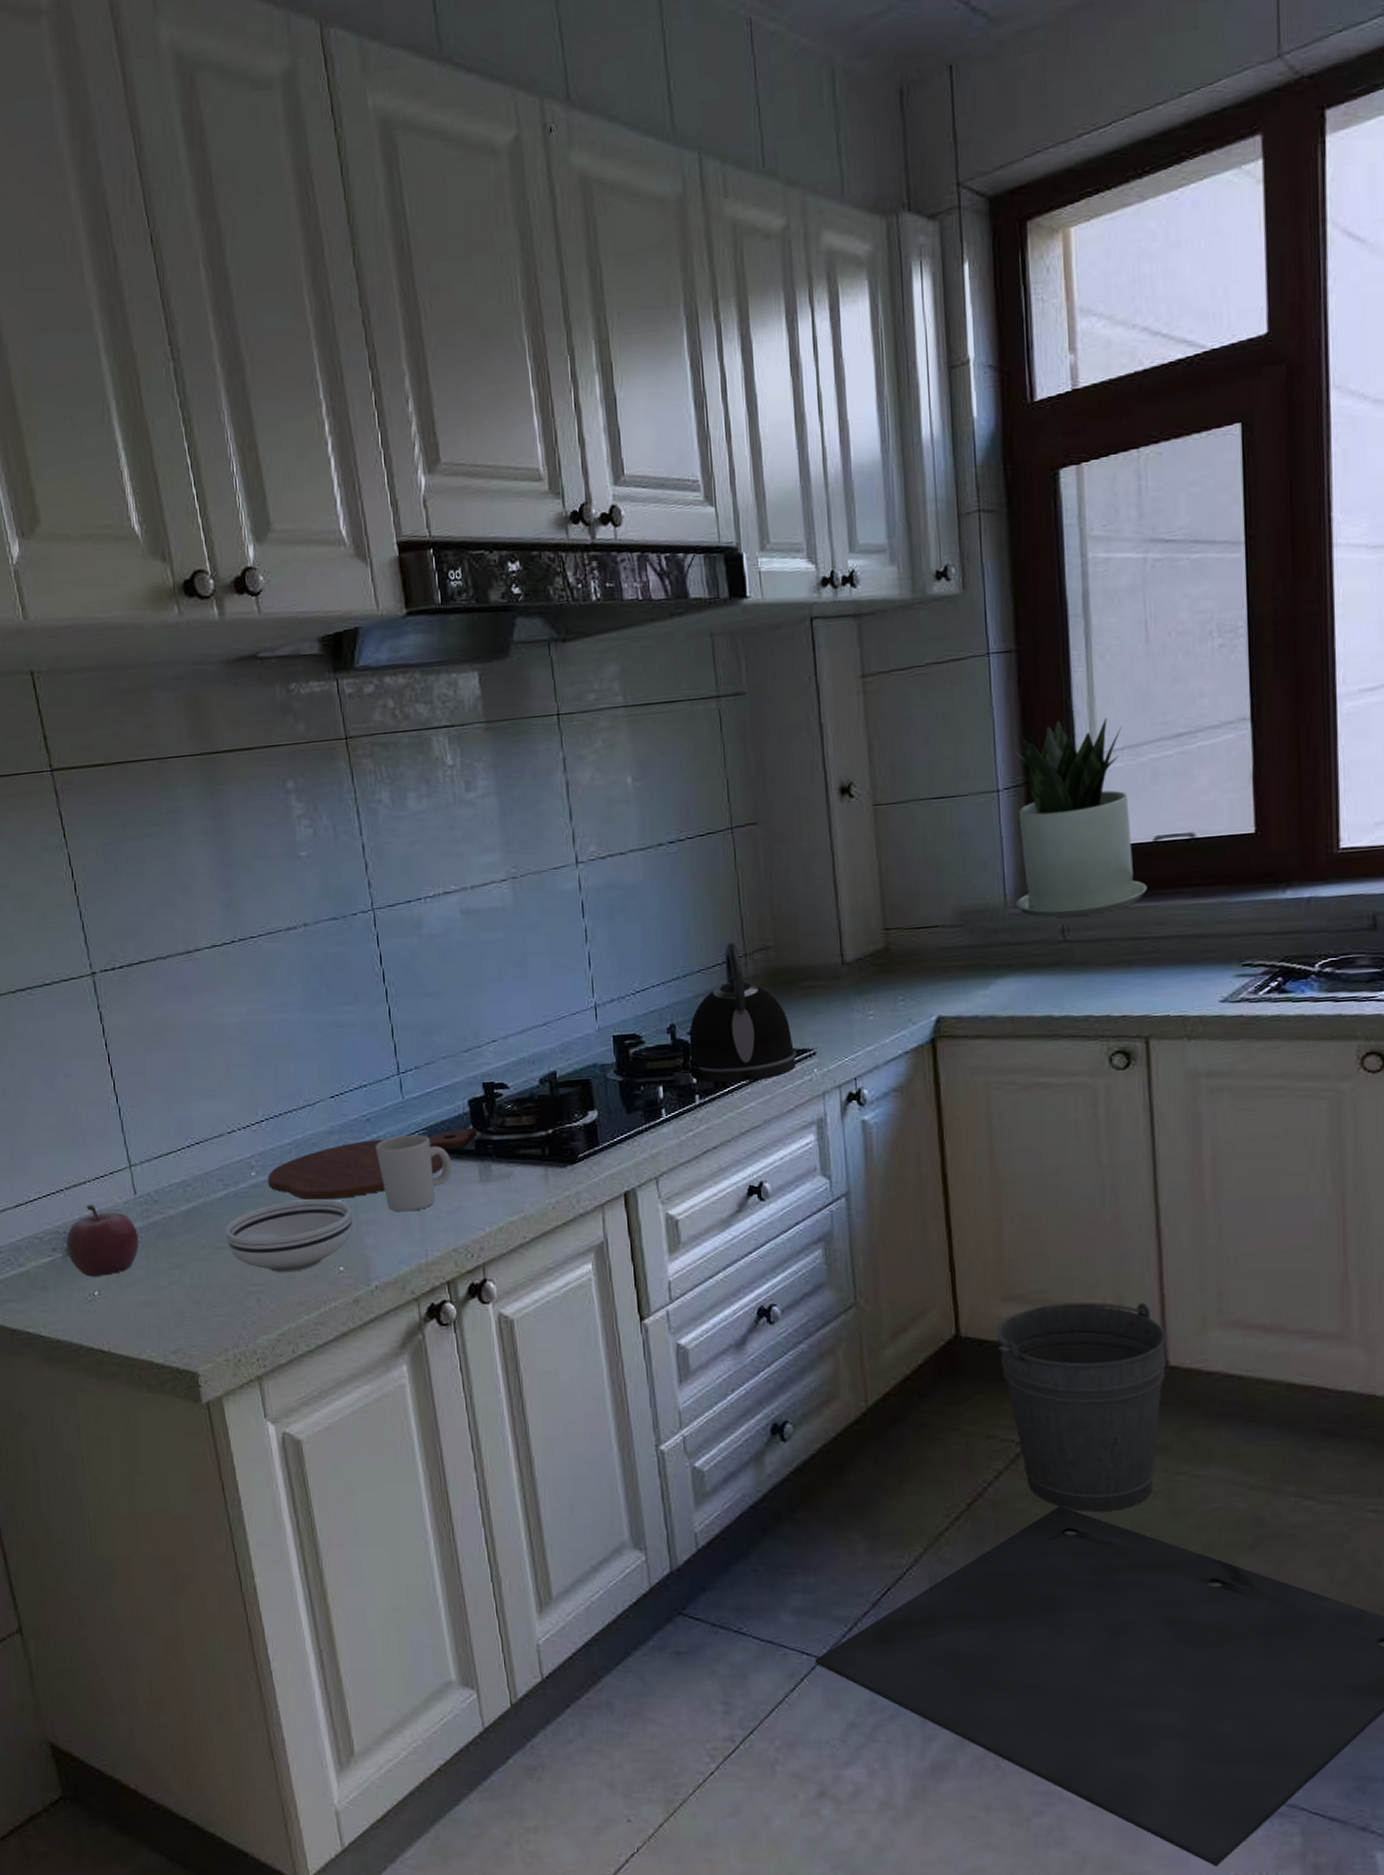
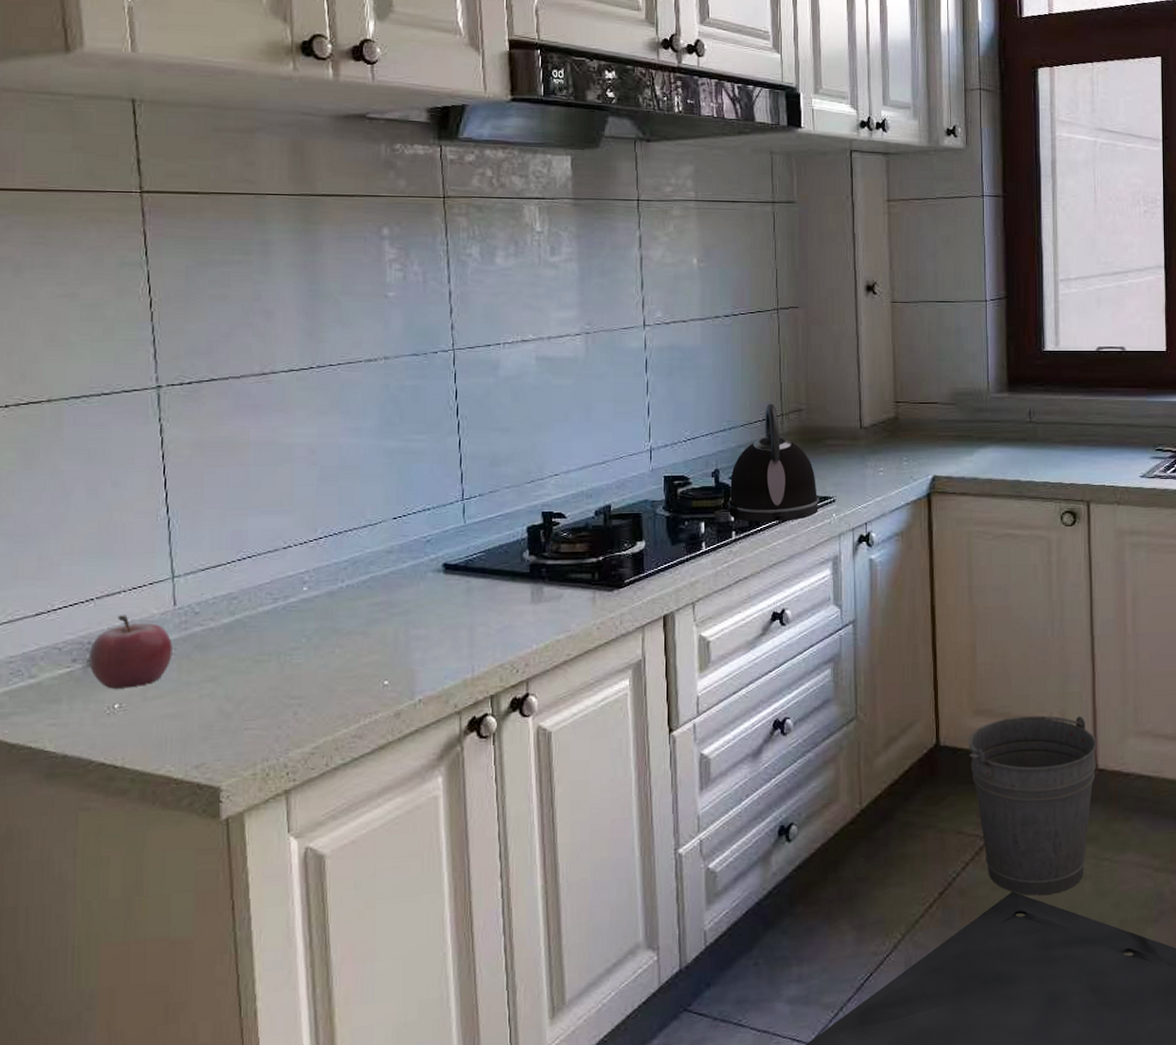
bowl: present [224,1198,353,1273] -> none [267,614,403,687]
cutting board: present [268,1127,477,1200] -> none [320,552,533,616]
mug: present [375,1134,452,1212] -> none [432,556,506,629]
planter: present [1015,718,1147,918] -> none [995,253,1091,403]

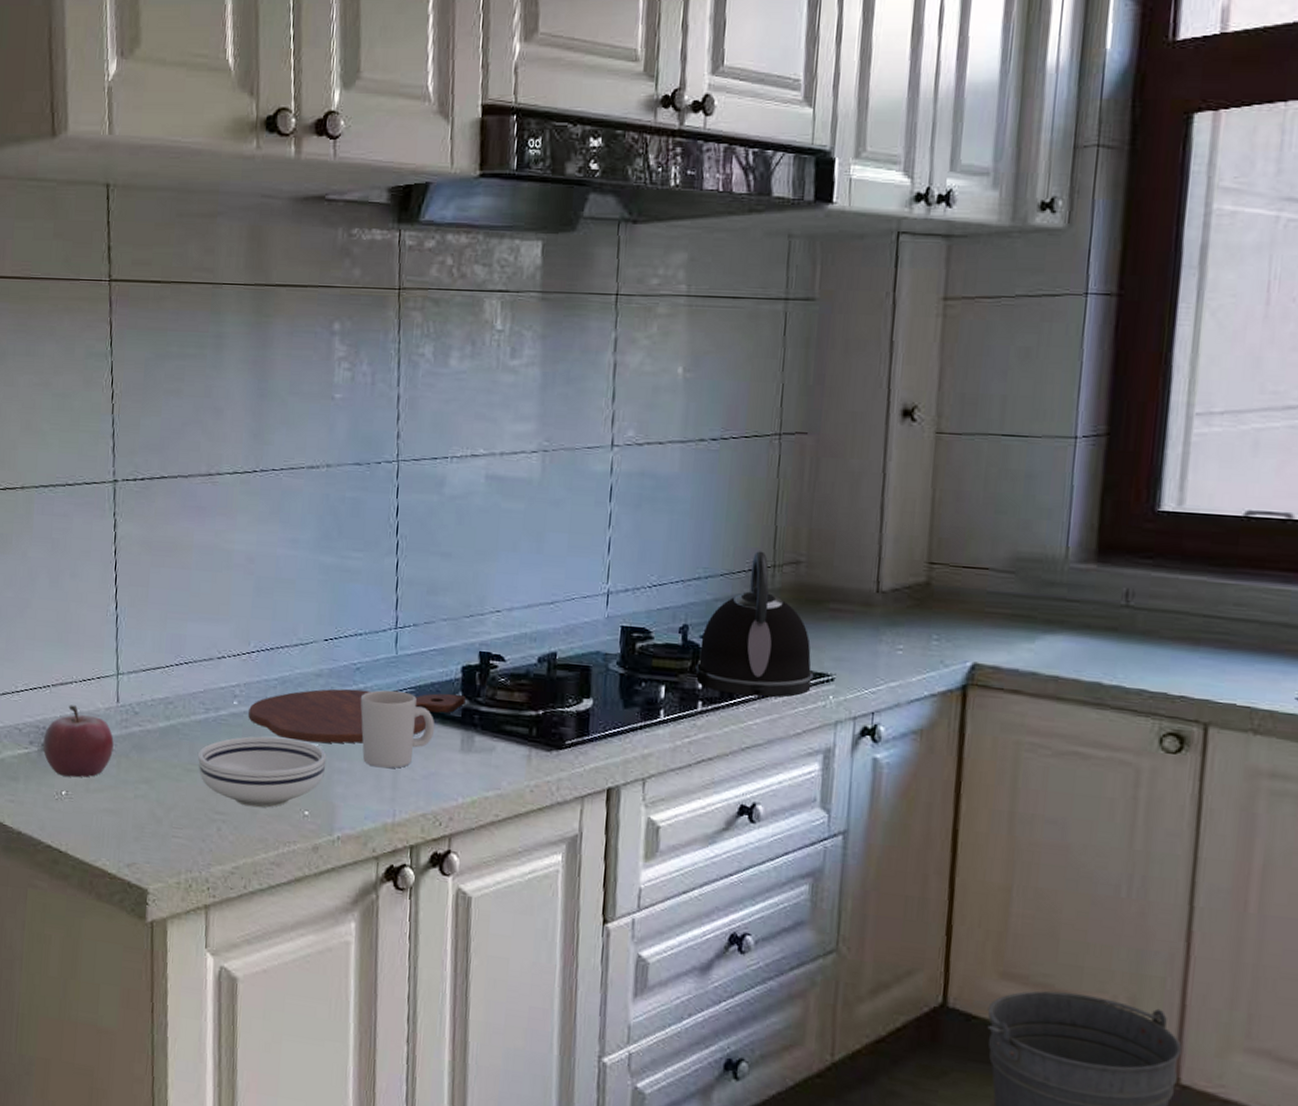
bowl: none [267,614,403,687] -> present [197,736,327,808]
cutting board: none [320,552,533,616] -> present [248,688,466,744]
mug: none [432,556,506,629] -> present [360,690,435,769]

